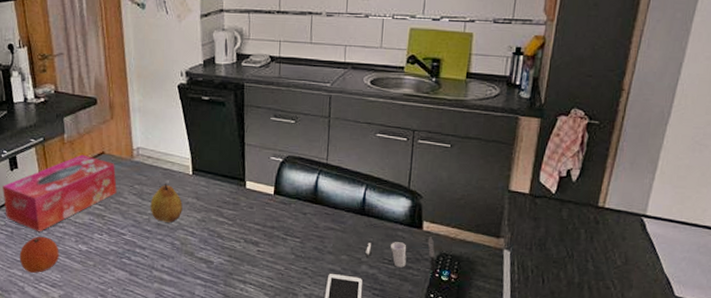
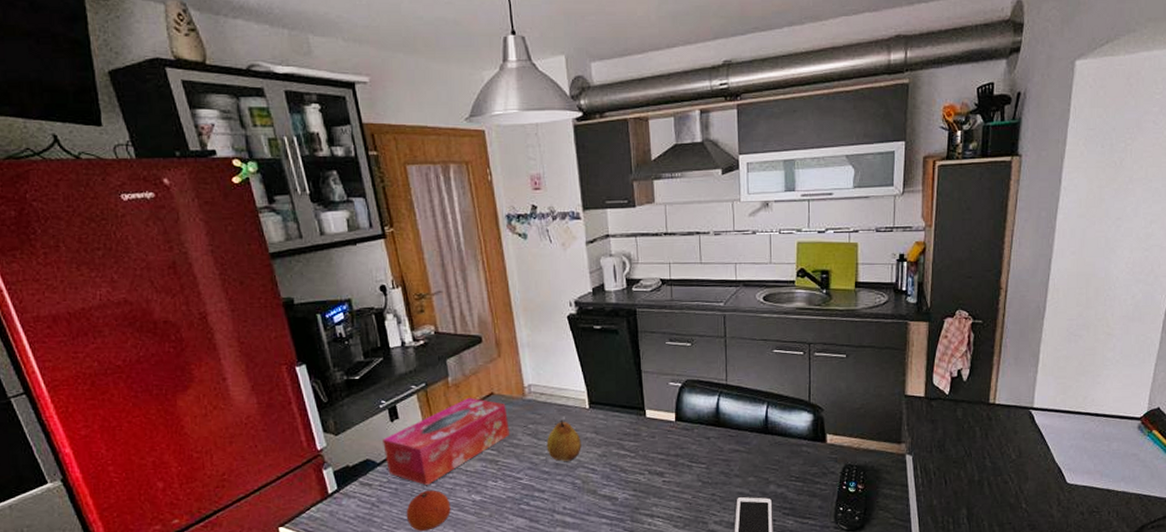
cup: present [365,237,436,272] -> none [772,449,842,484]

